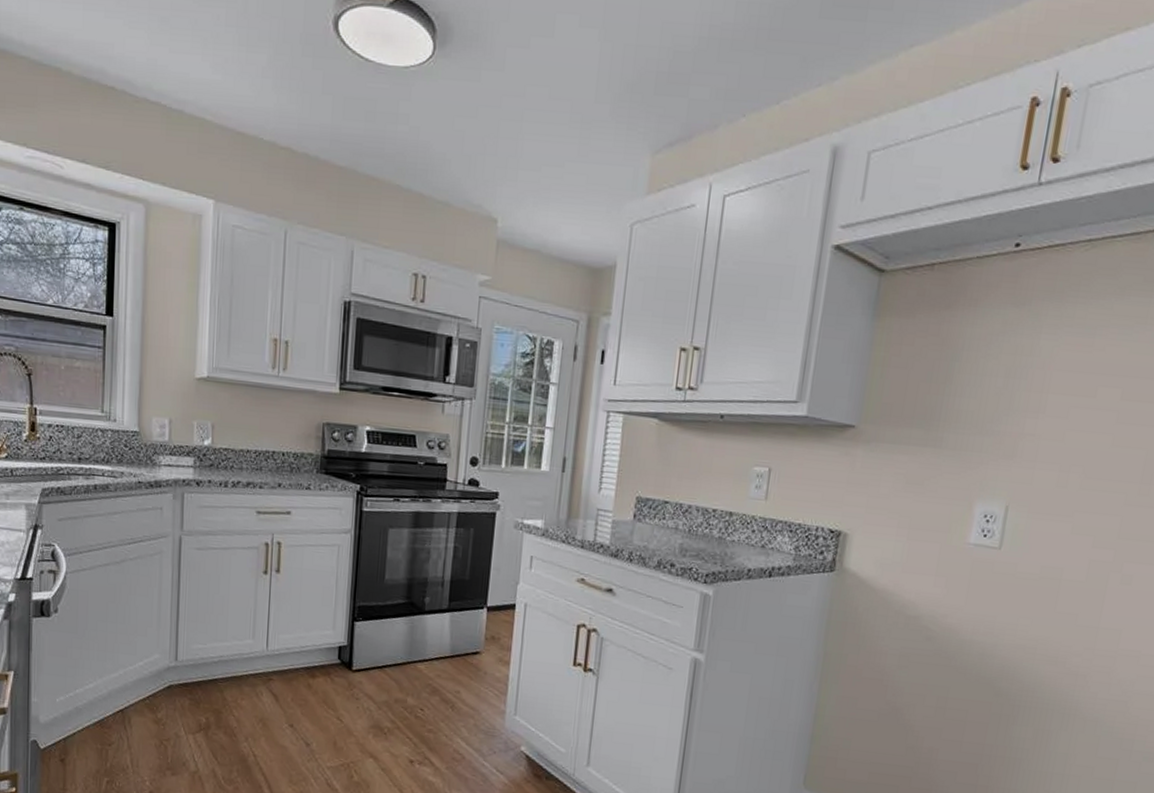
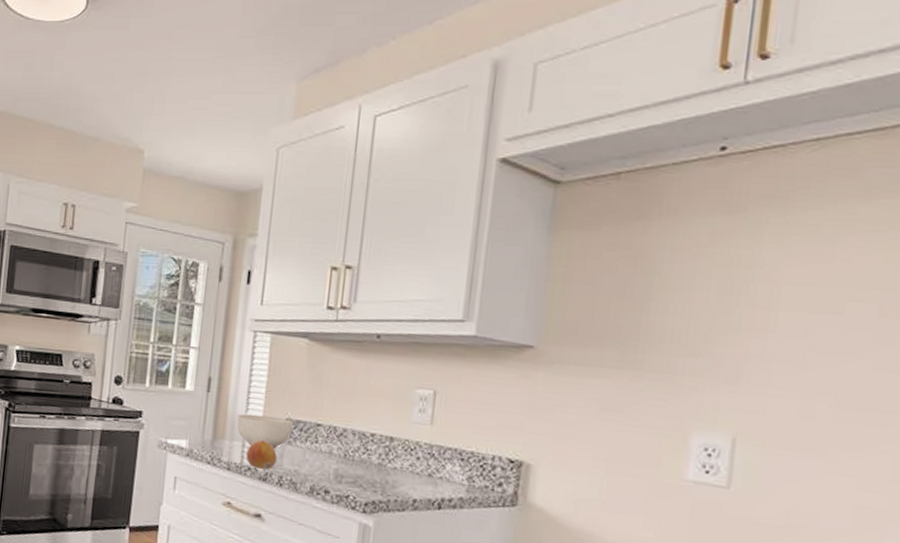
bowl: none [590,493,644,527] -> present [236,414,294,449]
fruit: none [598,518,628,547] -> present [246,440,277,470]

